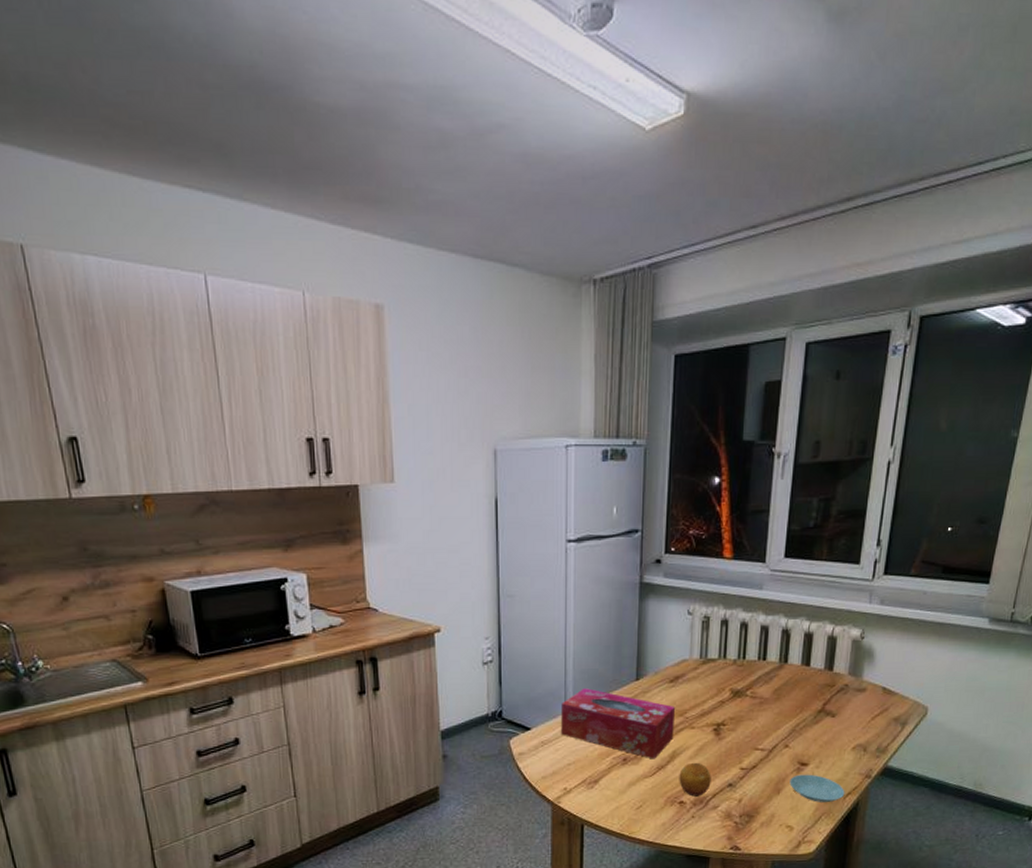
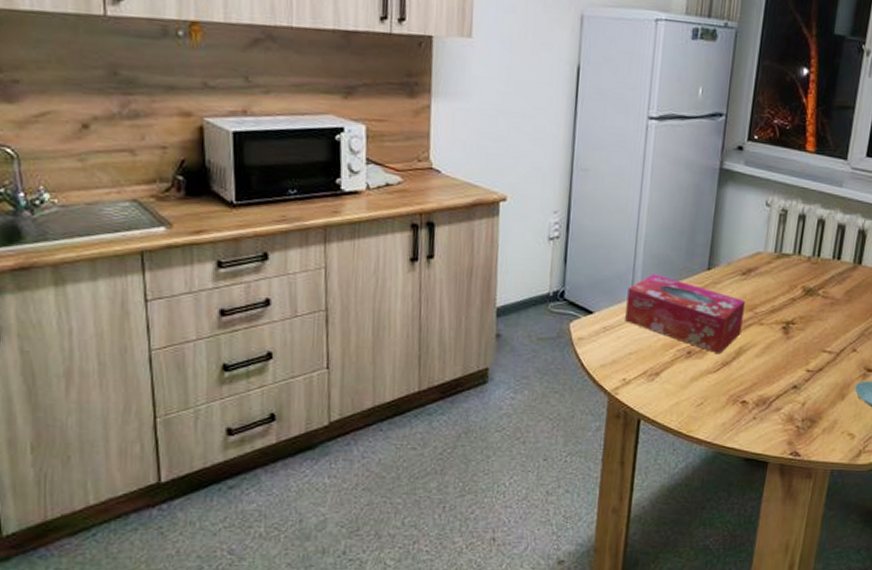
fruit: present [679,762,711,797] -> none [743,360,777,397]

